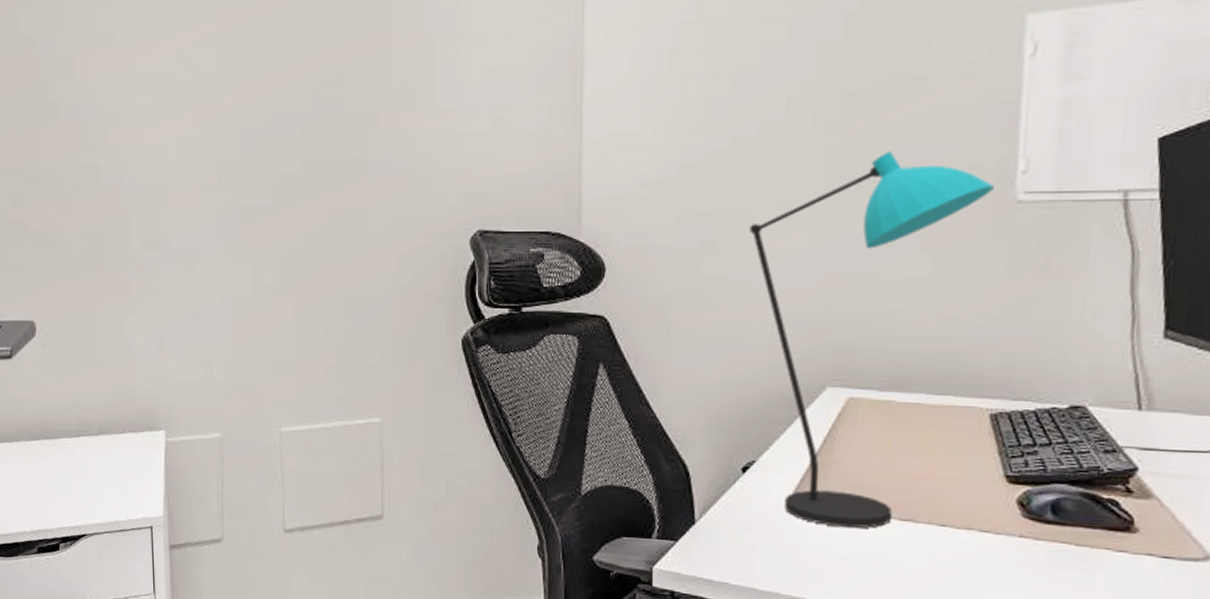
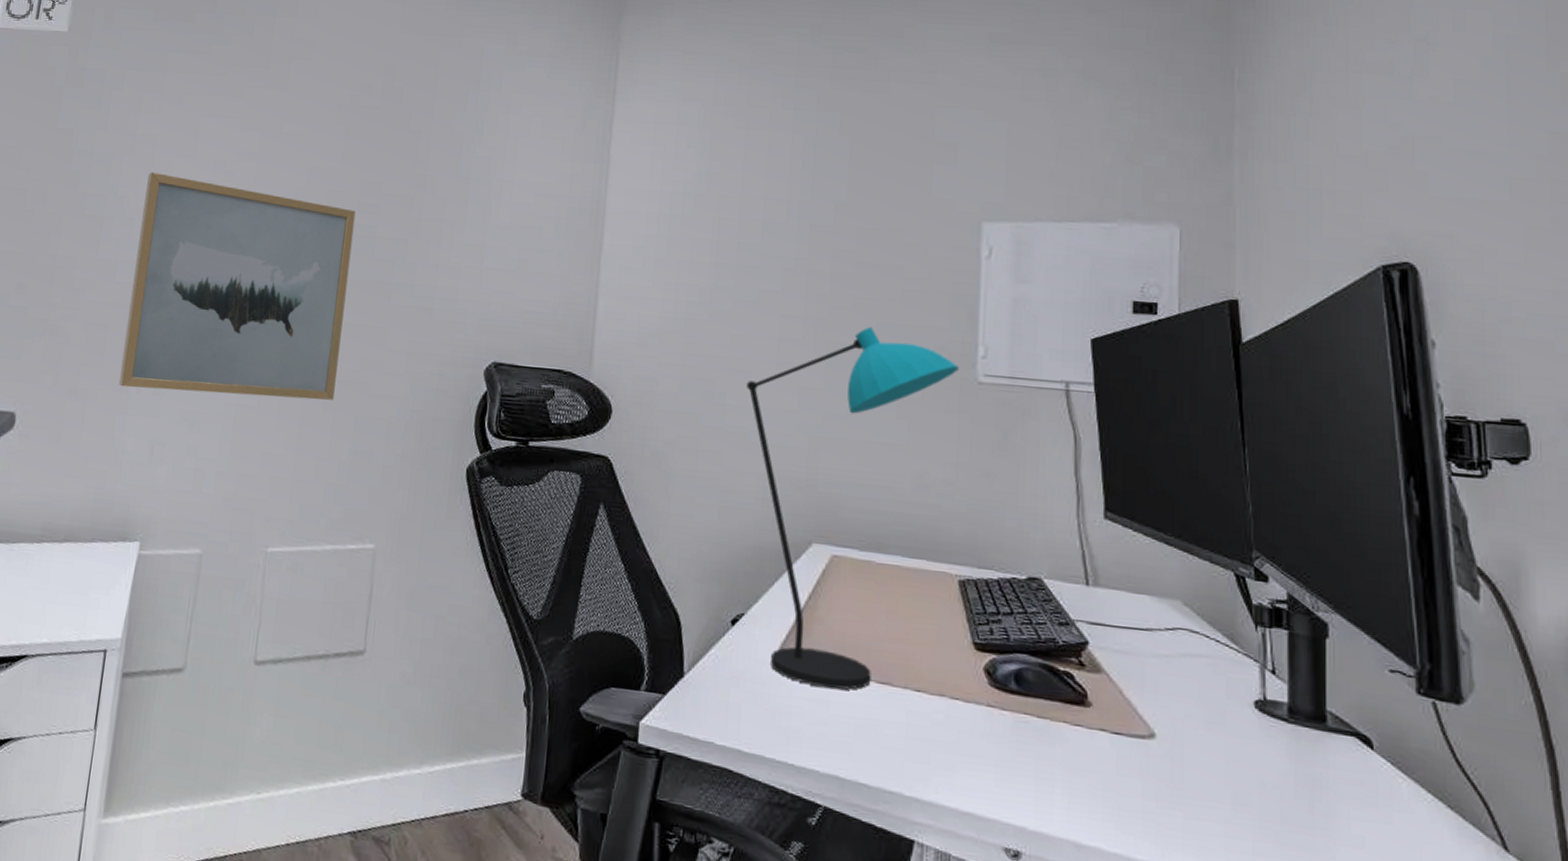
wall art: none [113,71,324,289] -> present [118,172,356,400]

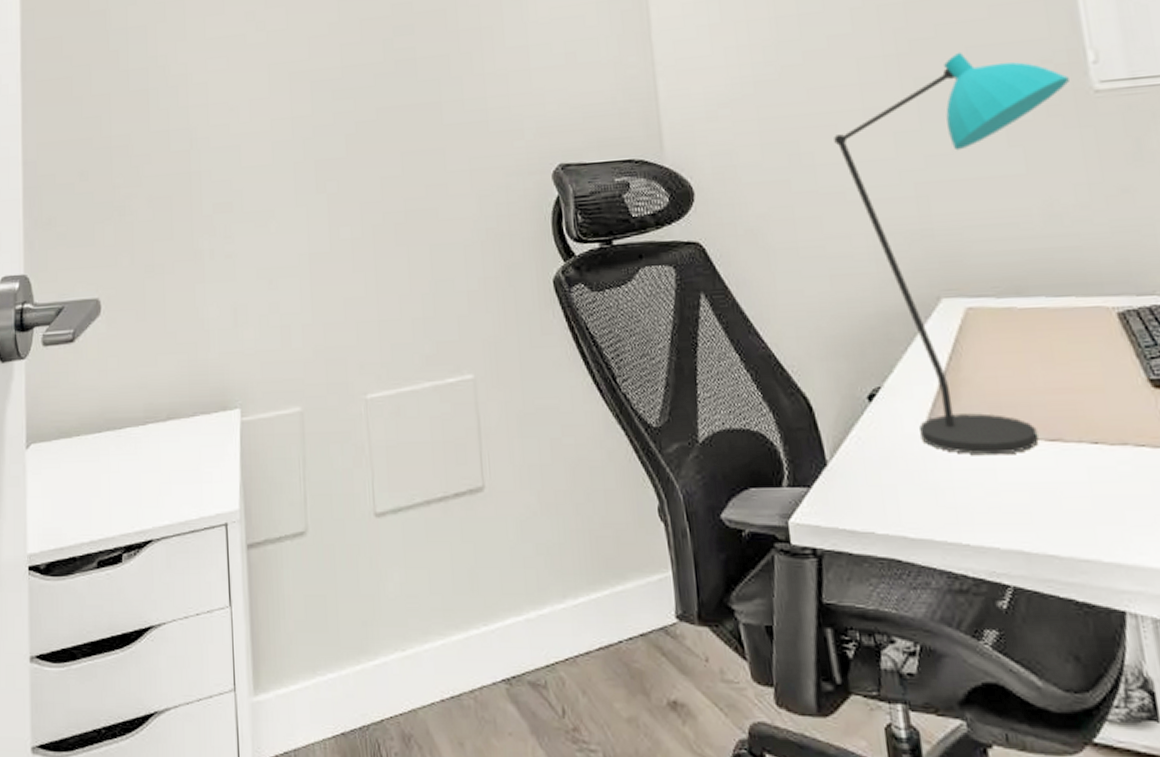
wall art: present [118,172,356,400] -> none [184,35,404,256]

